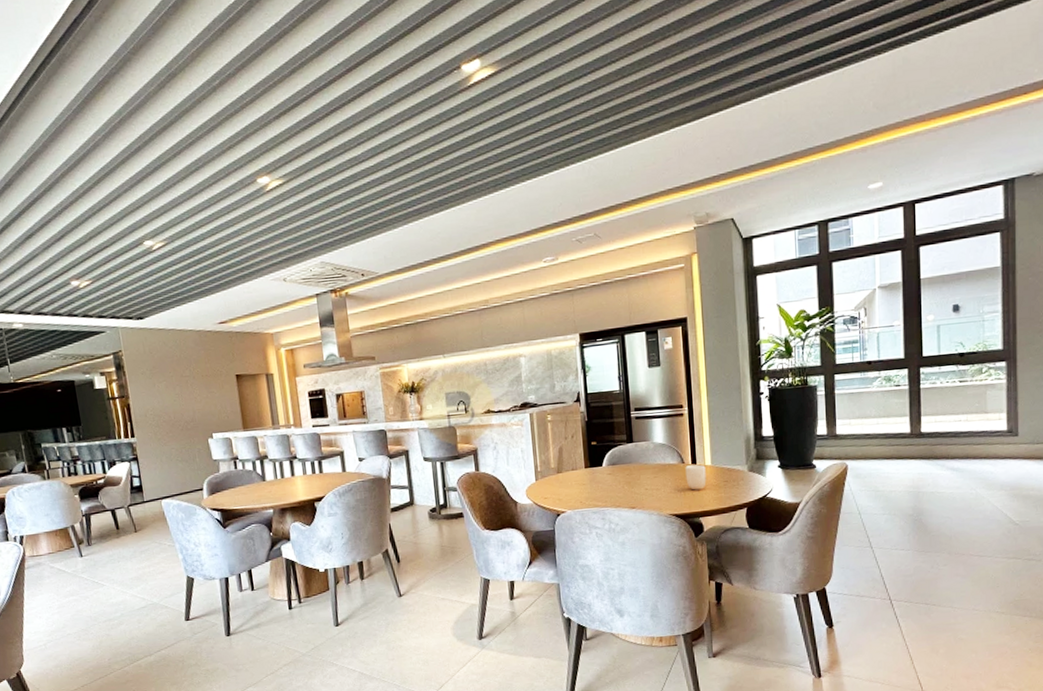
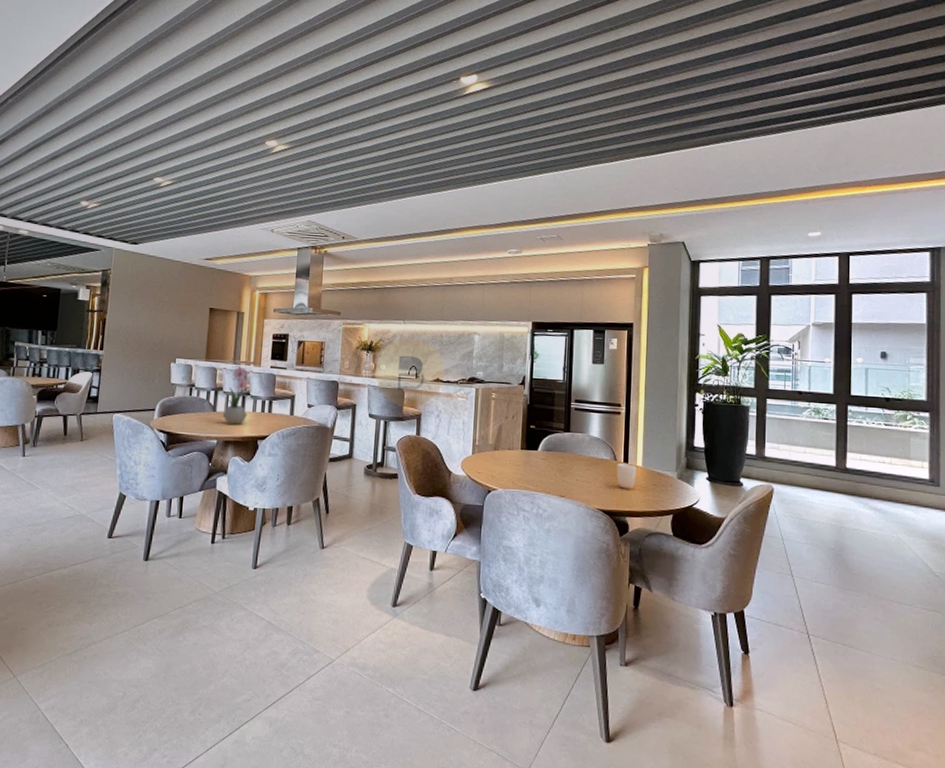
flower arrangement: none [270,422,299,492] -> present [222,357,248,426]

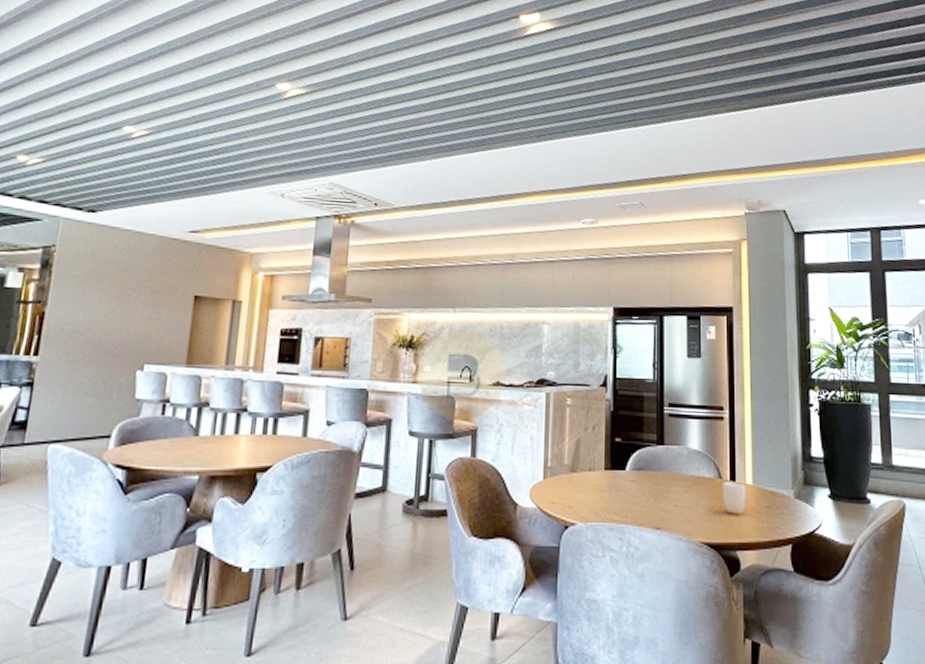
flower arrangement: present [222,357,248,426] -> none [207,361,246,454]

